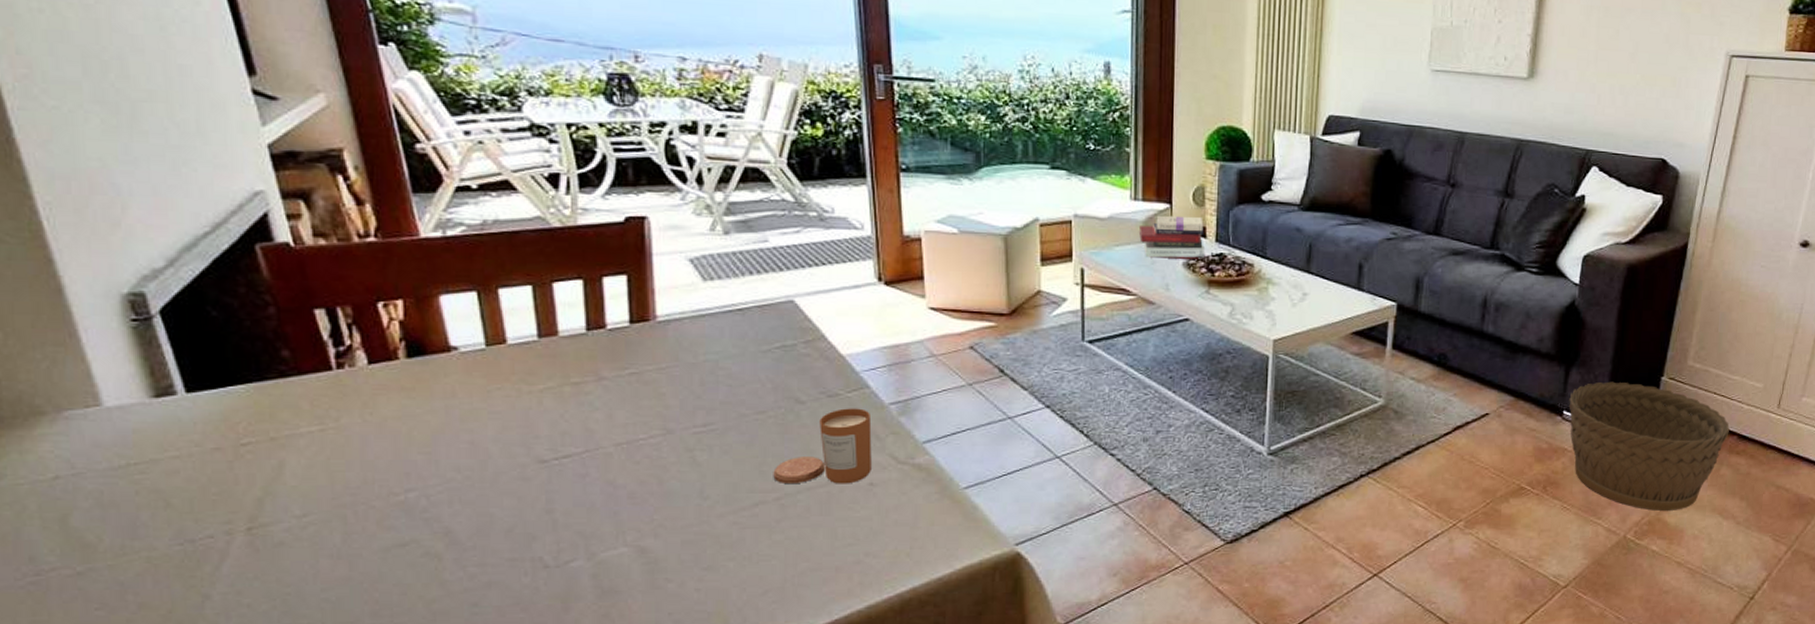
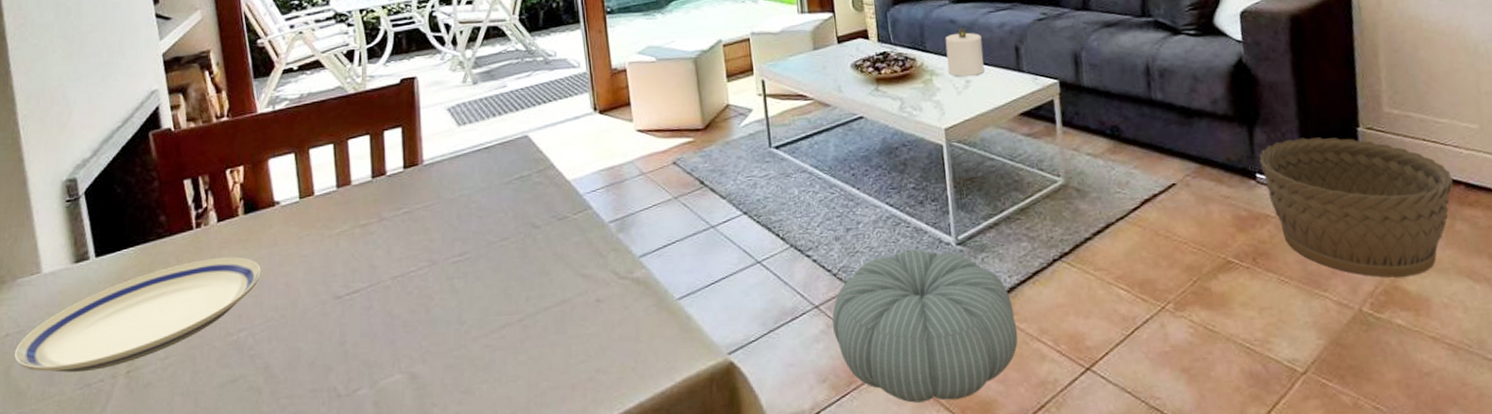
plate: none [71,406,435,525] -> present [14,257,261,373]
candle: present [773,408,872,485] -> none [516,228,597,306]
pouf: none [1129,456,1315,598] -> present [832,249,1018,403]
books: present [1139,215,1206,261] -> none [809,20,871,64]
candle: none [1286,237,1326,290] -> present [945,27,984,77]

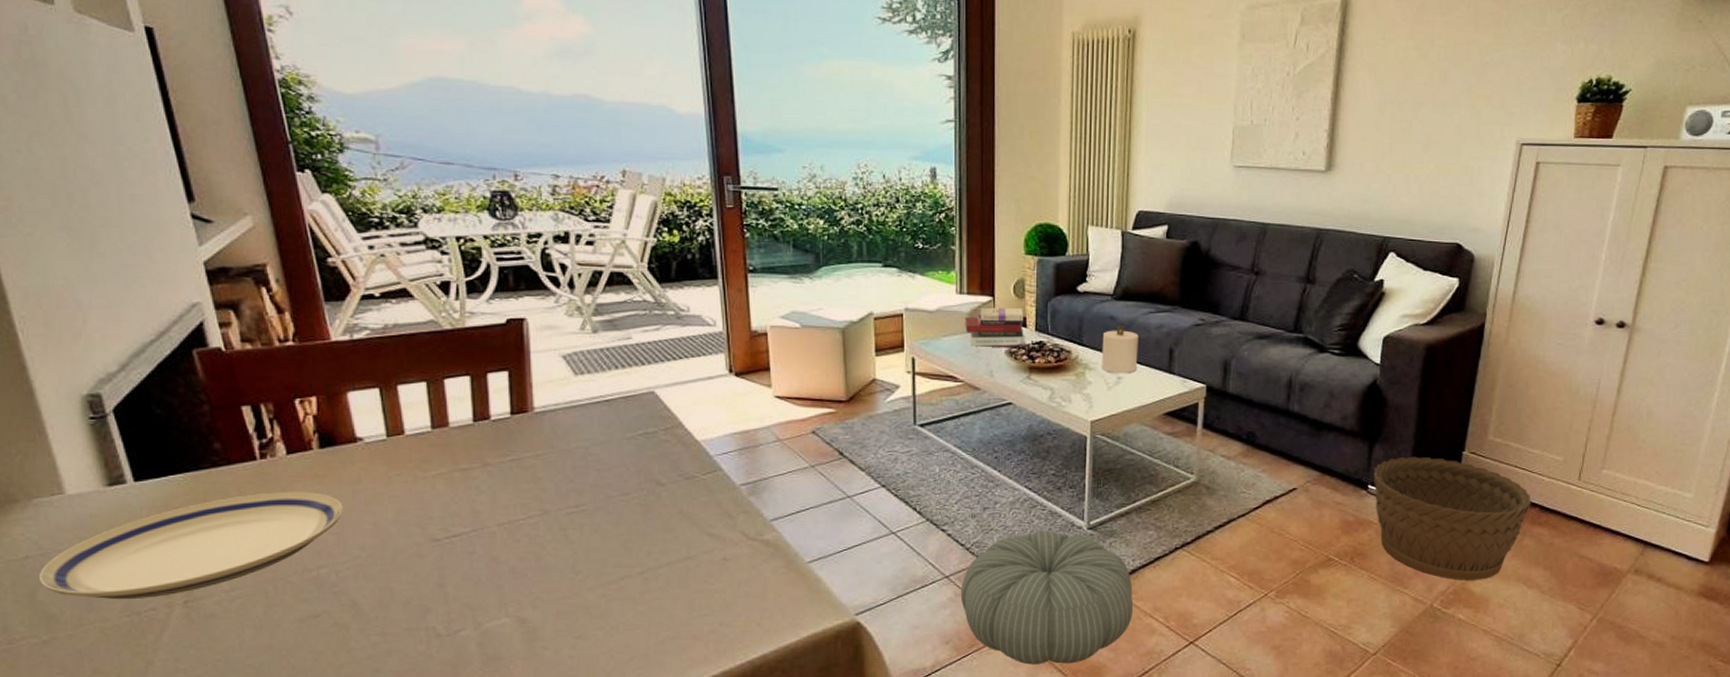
books: none [809,20,871,64] -> present [965,307,1026,348]

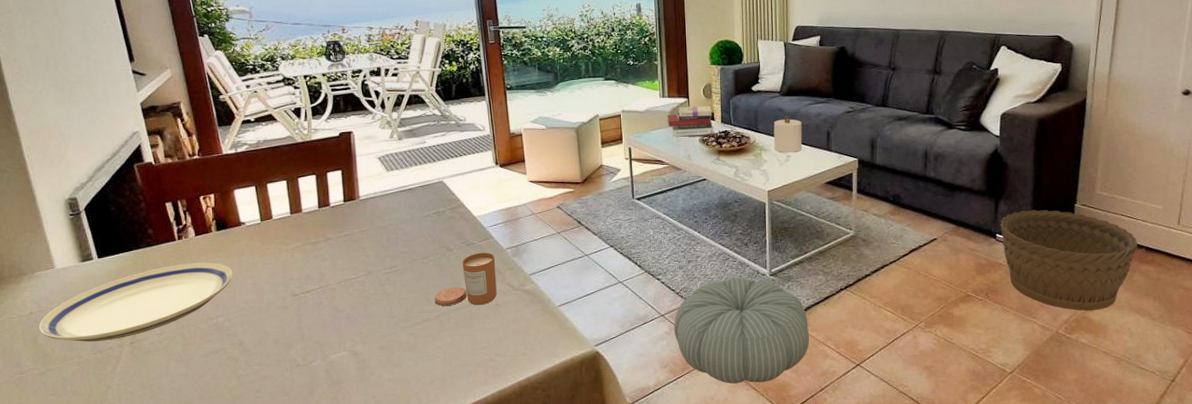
candle: none [637,489,725,560] -> present [434,252,497,307]

